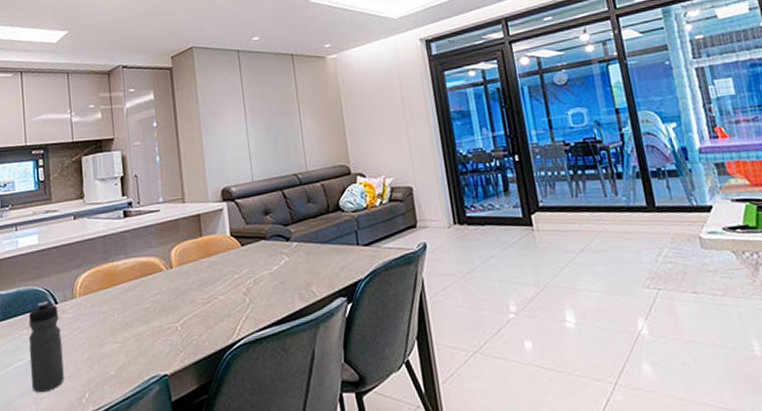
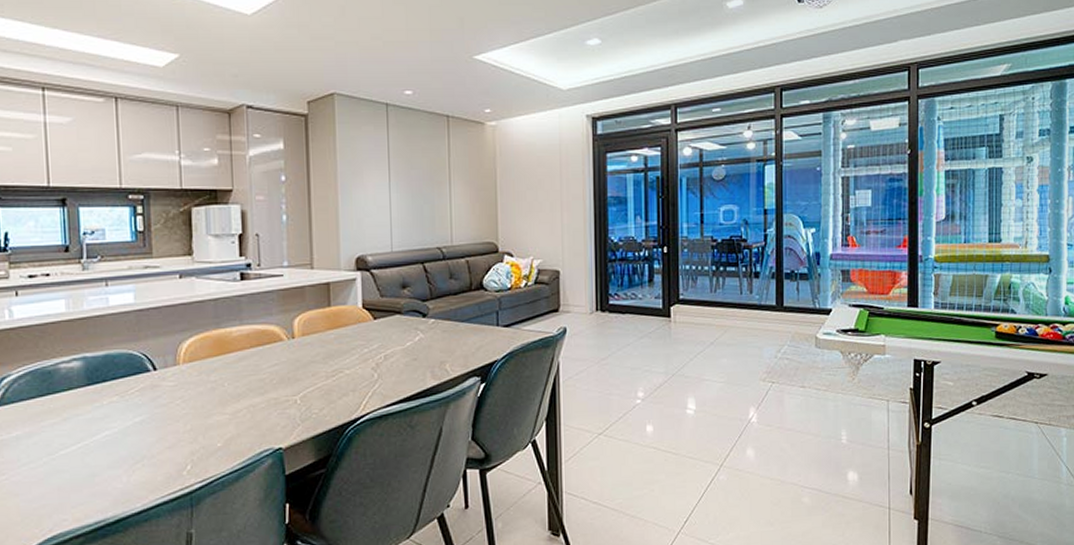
water bottle: present [28,301,64,393] -> none [119,366,163,464]

